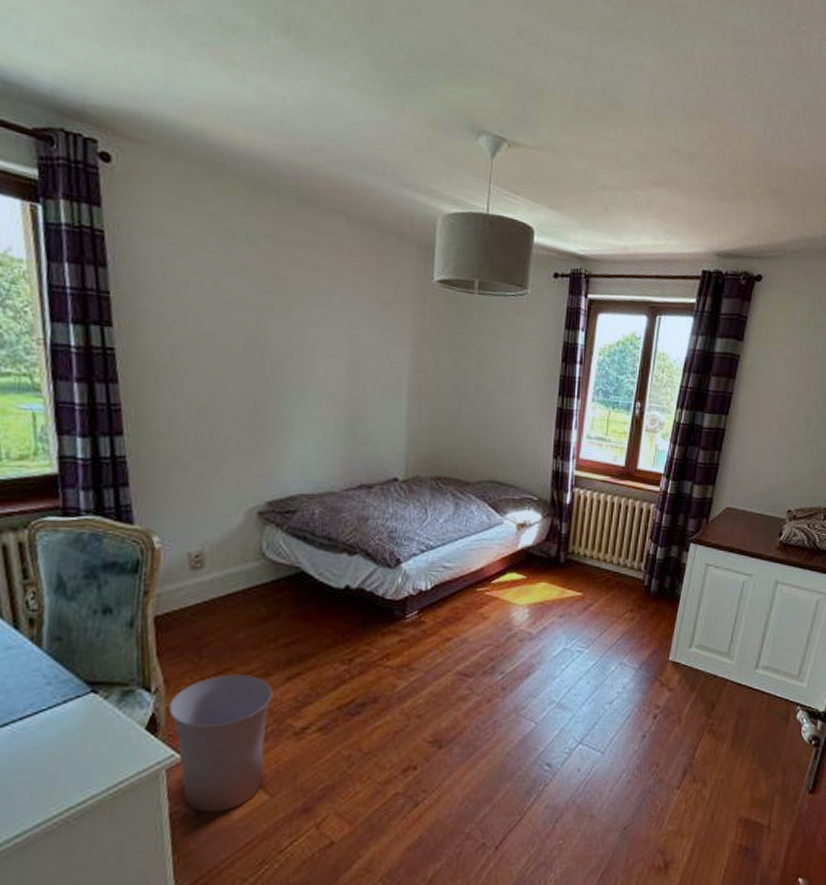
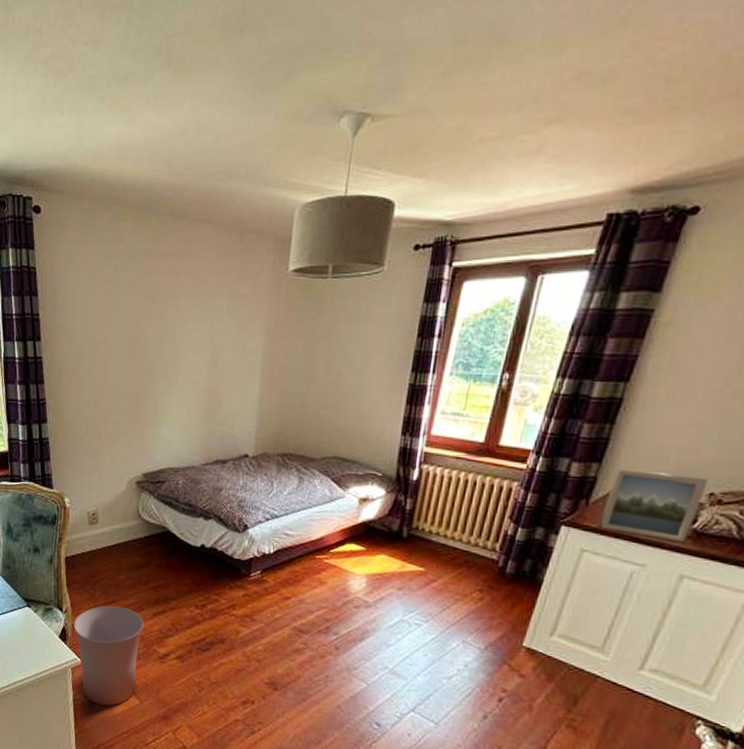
picture frame: none [717,490,786,554] -> present [598,469,708,544]

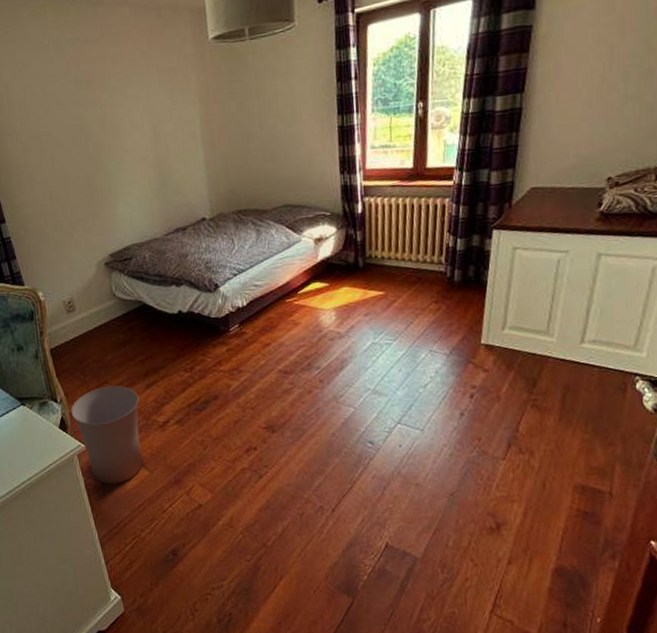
picture frame: present [598,469,708,544] -> none [523,165,604,227]

